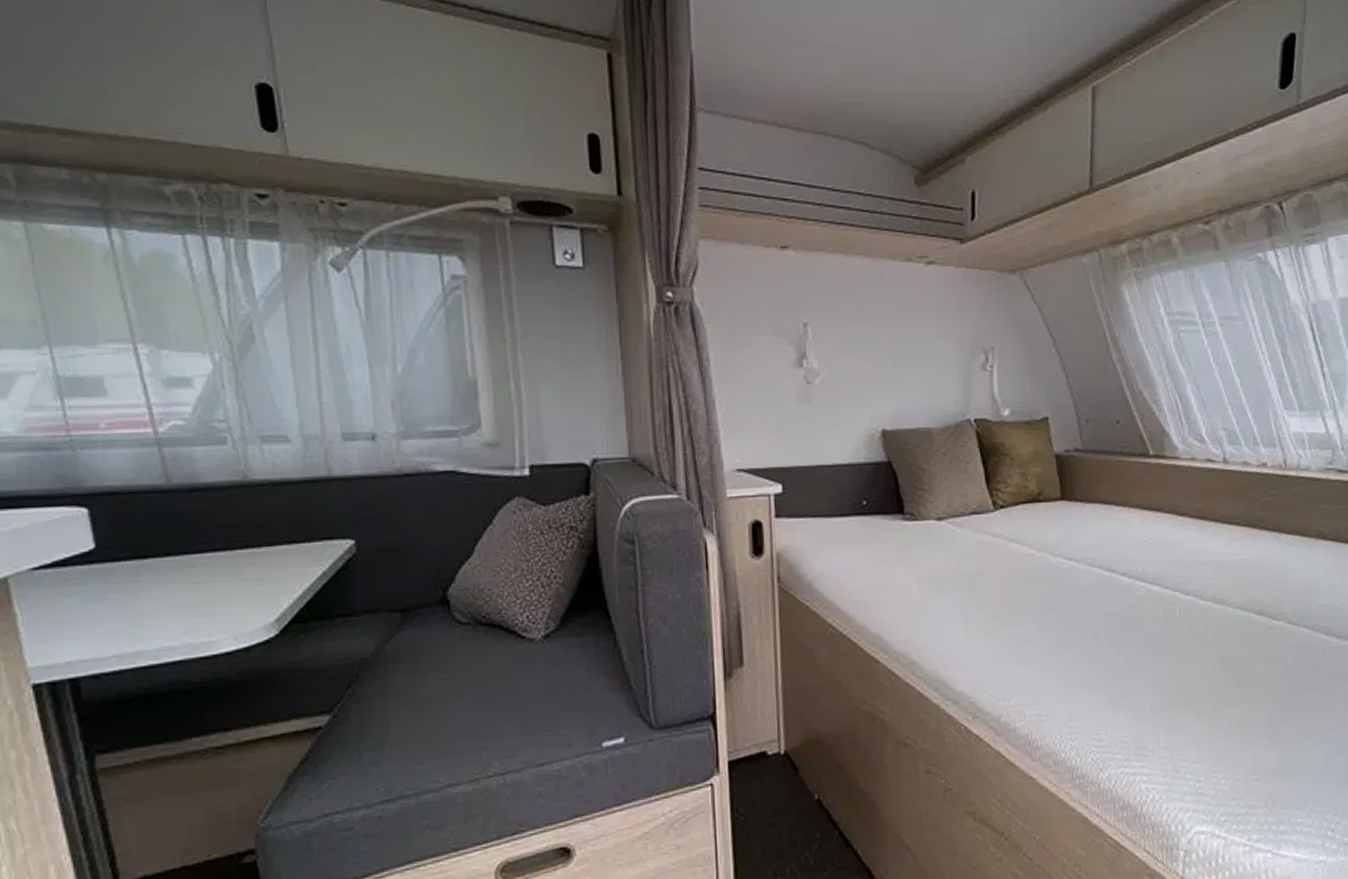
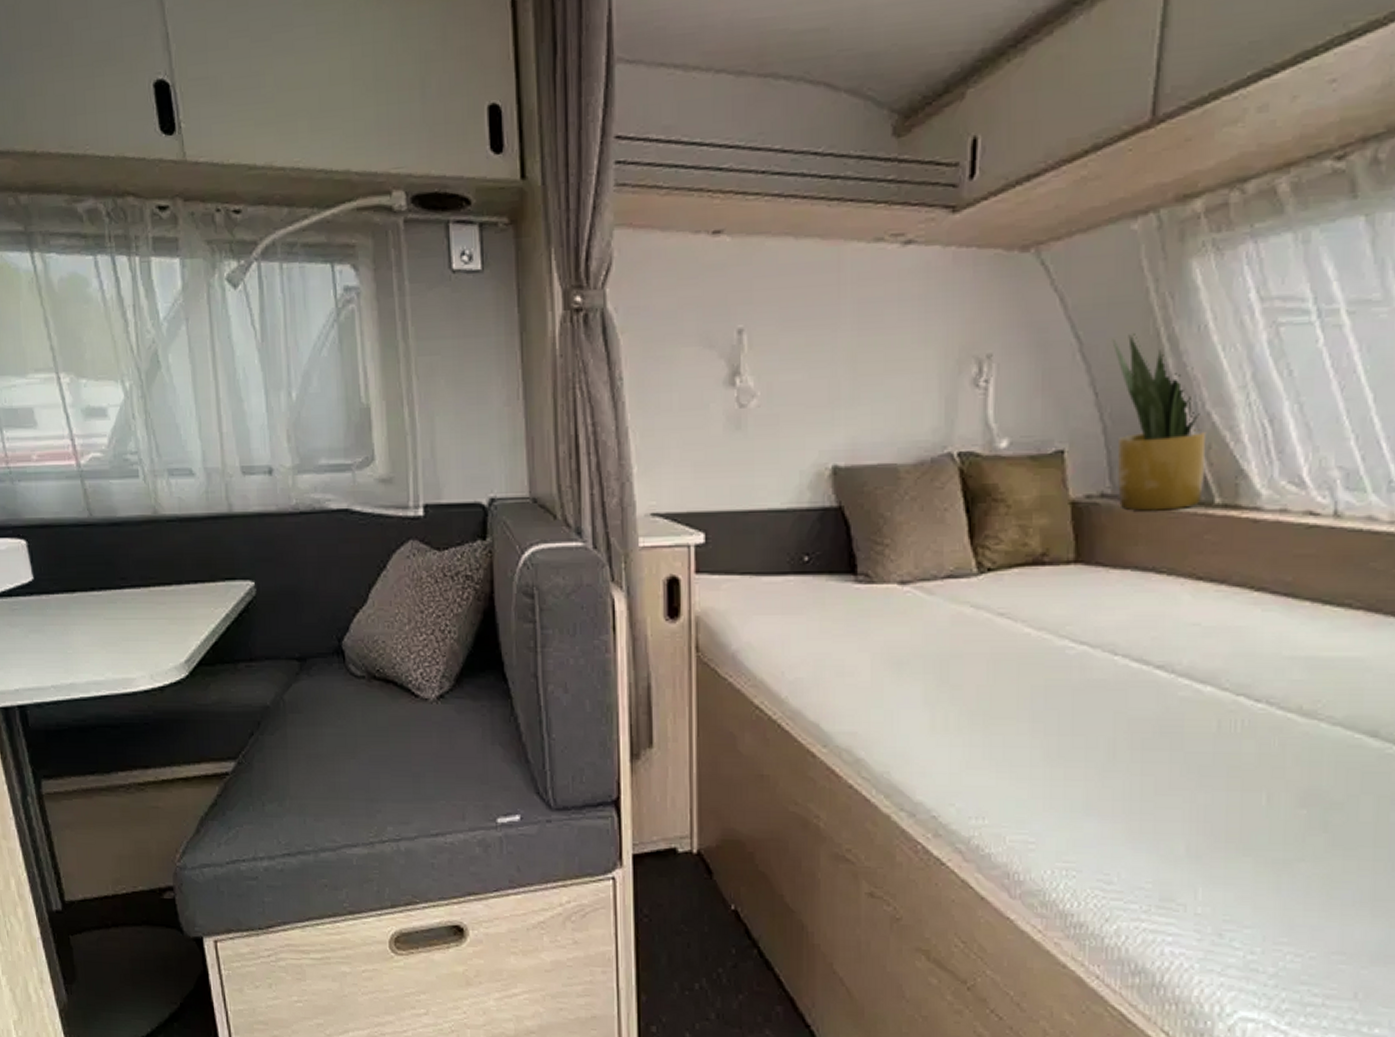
planter: none [1075,335,1142,461] -> present [1112,334,1207,511]

